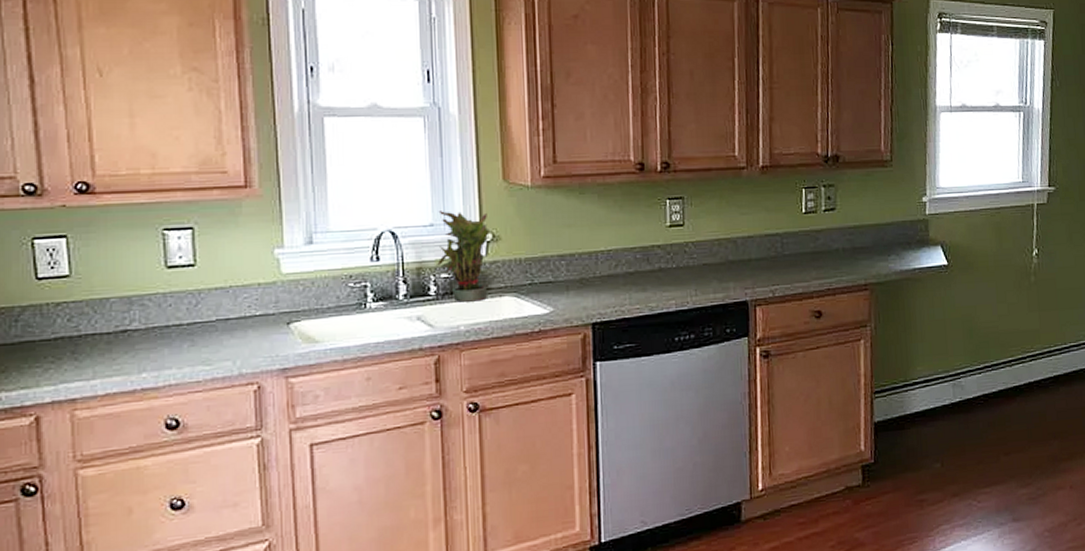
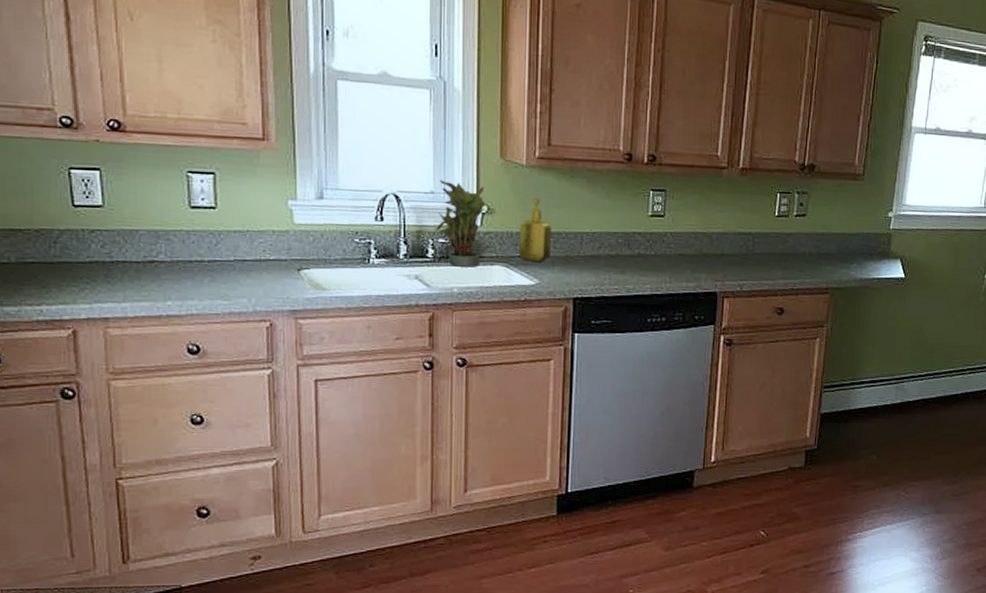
soap dispenser: none [528,220,564,289] -> present [519,198,551,262]

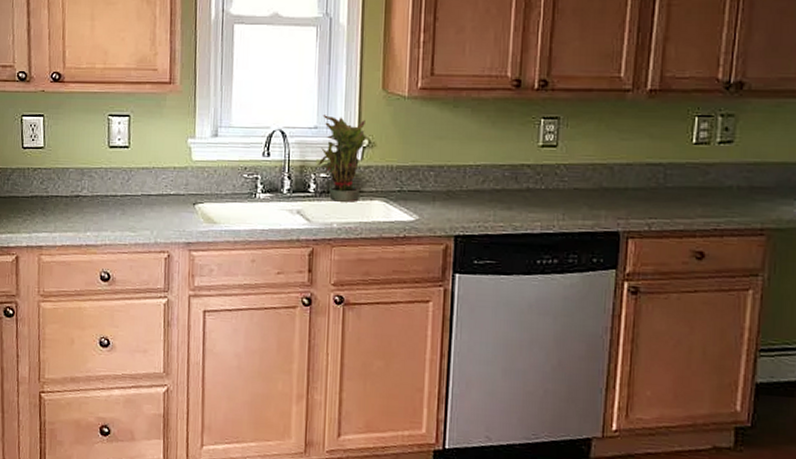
soap dispenser: present [519,198,551,262] -> none [399,130,433,197]

